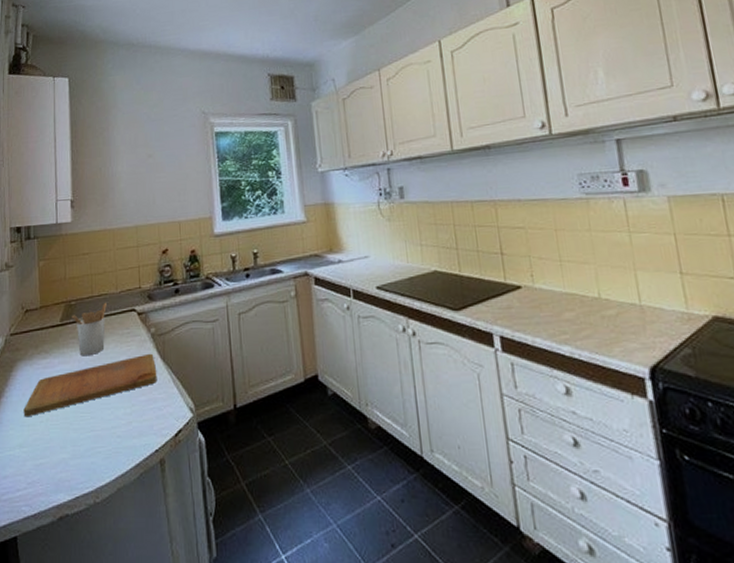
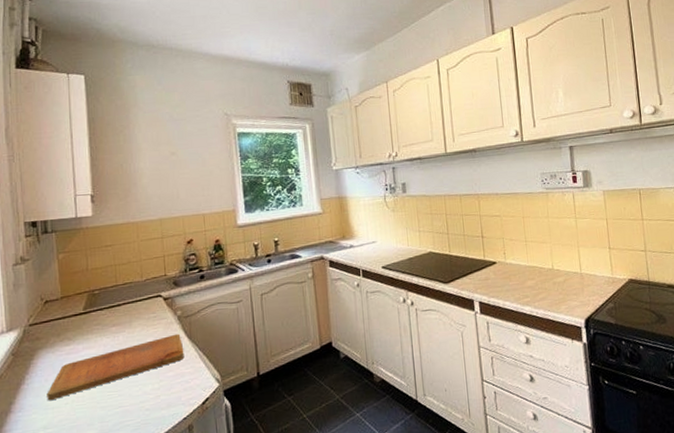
utensil holder: present [72,302,107,356] -> none [95,290,132,341]

